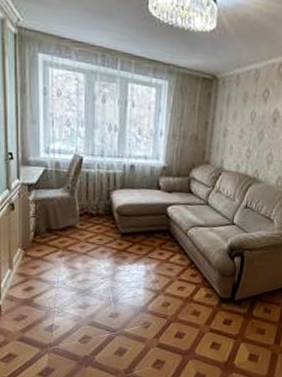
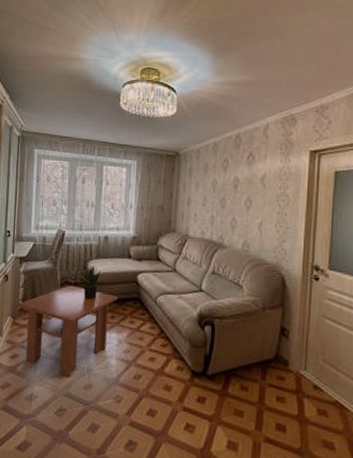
coffee table: none [29,216,145,308] -> present [18,285,117,378]
potted plant: none [102,195,127,232] -> present [79,265,101,300]

